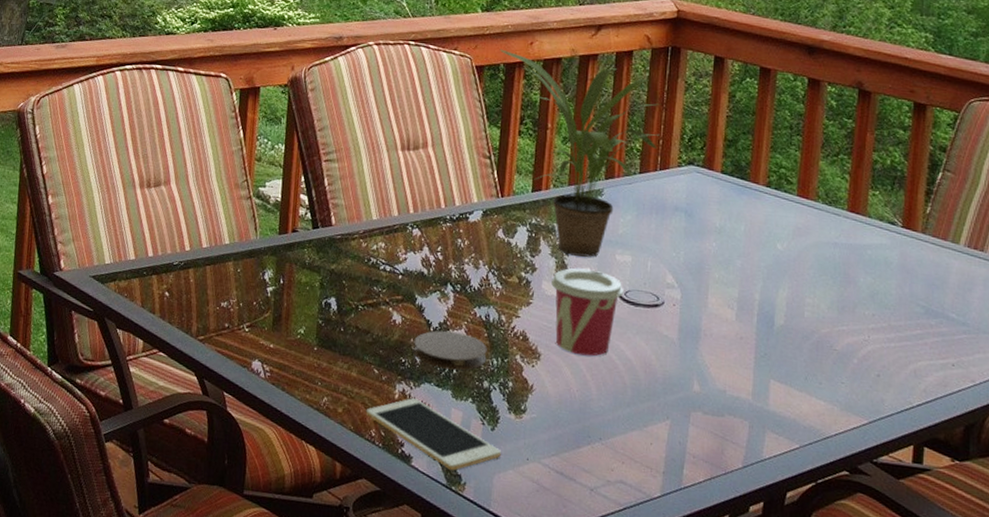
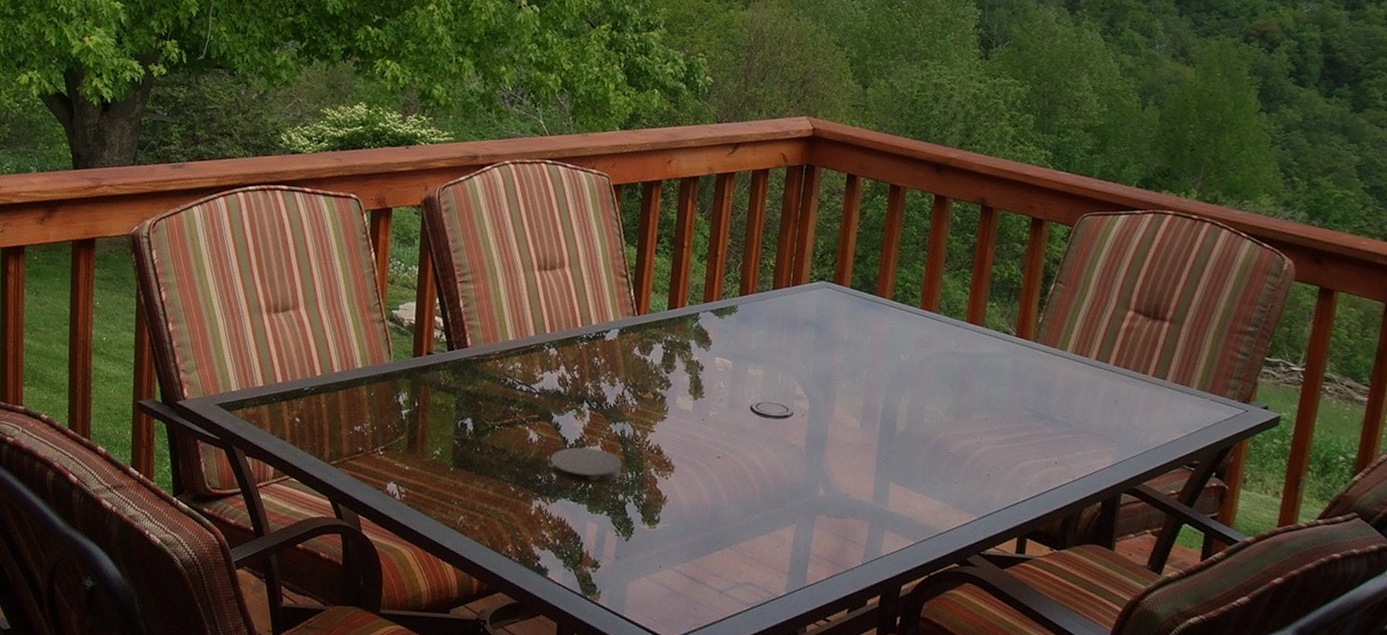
cell phone: present [365,398,502,471] -> none [502,513,636,581]
potted plant: present [499,49,660,257] -> none [637,167,794,372]
cup: present [551,268,624,357] -> none [686,383,756,467]

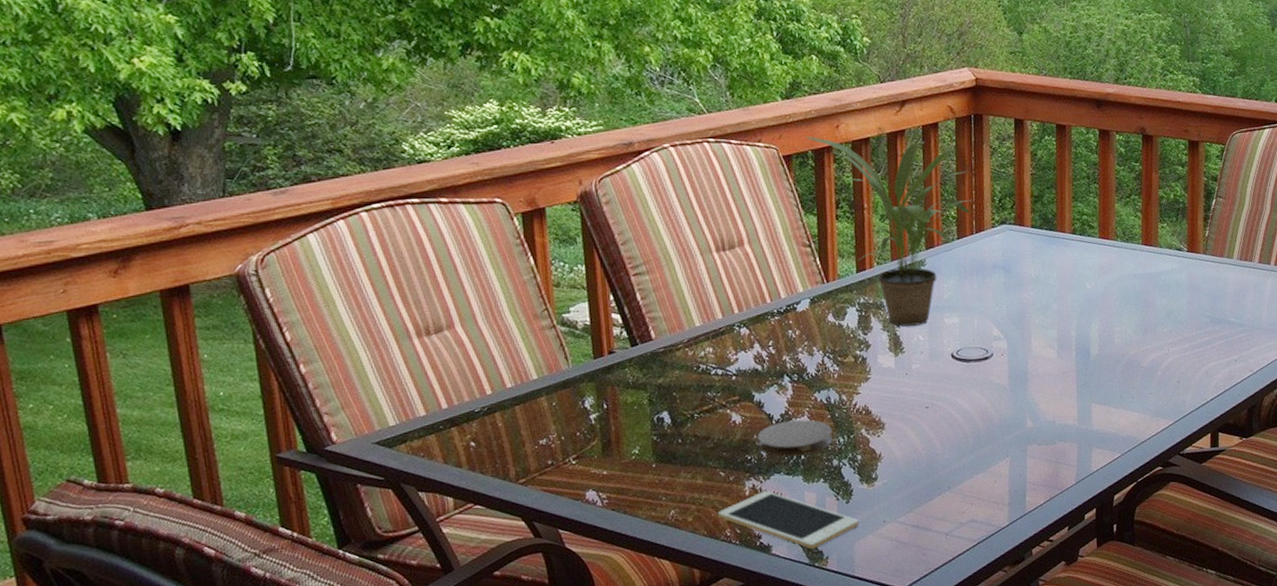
cell phone: none [502,513,636,581] -> present [717,491,860,550]
potted plant: none [637,167,794,372] -> present [805,135,972,327]

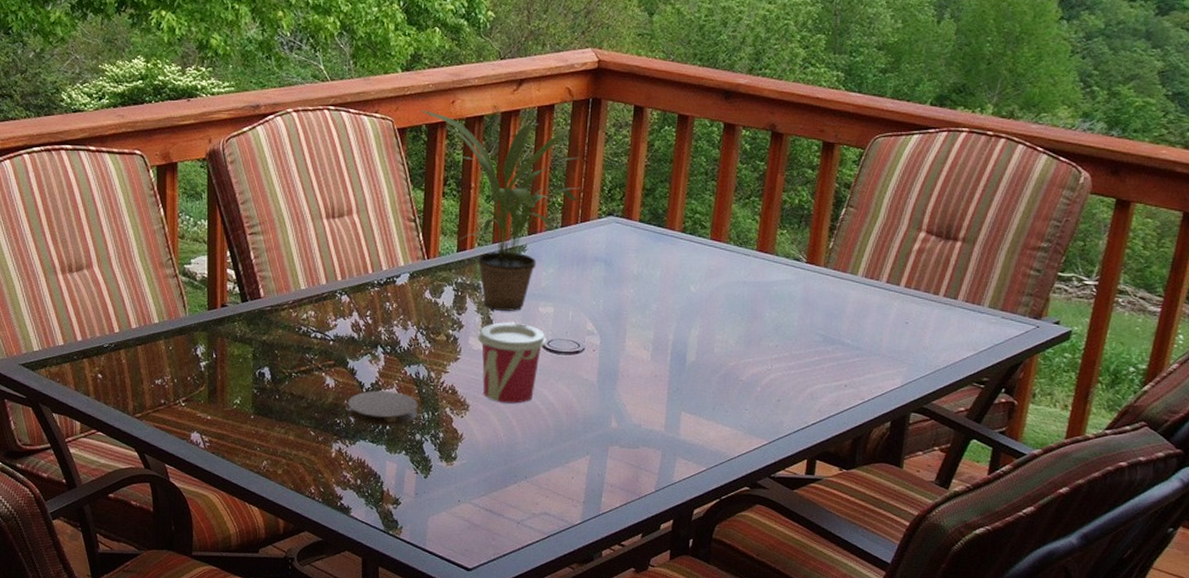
cell phone: present [717,491,860,550] -> none [304,455,435,517]
cup: none [886,336,956,417] -> present [478,322,547,404]

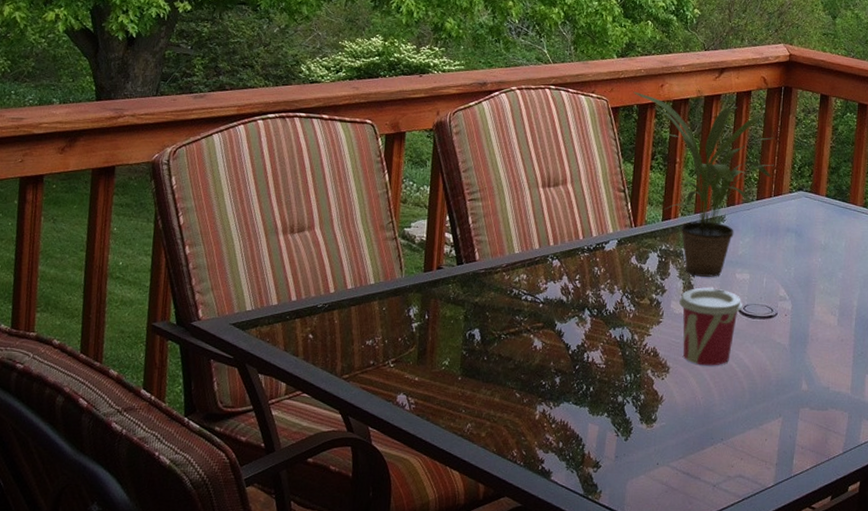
coaster: present [347,390,418,426] -> none [553,352,621,388]

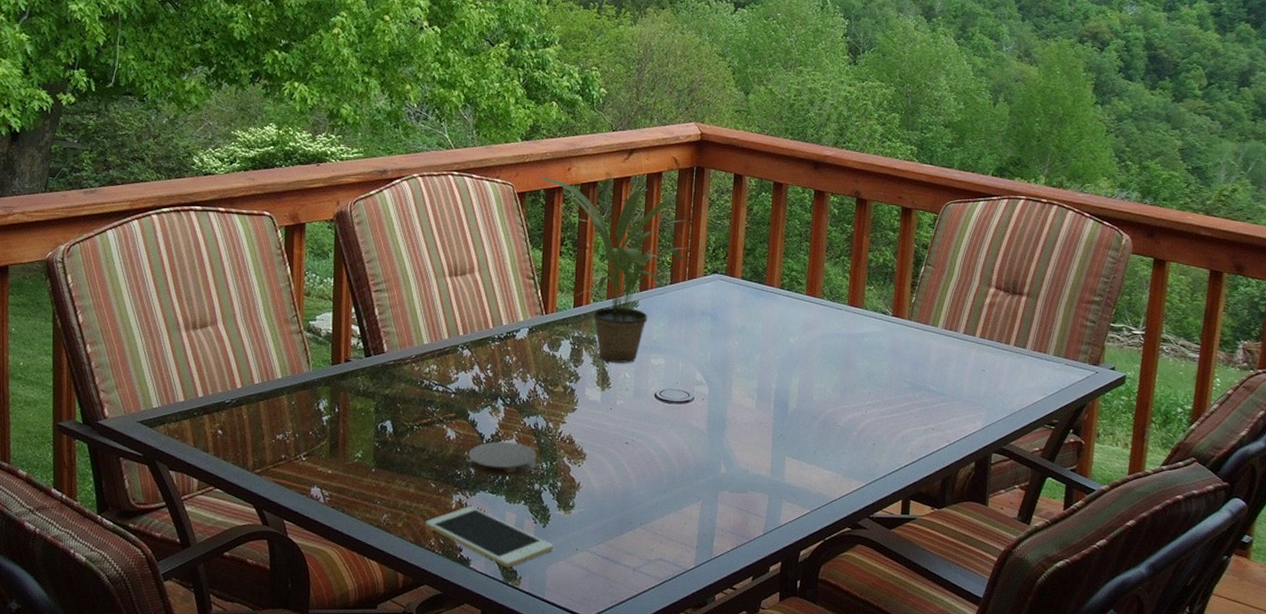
cell phone: none [508,417,635,481] -> present [424,506,554,568]
coaster: none [553,352,621,388] -> present [468,441,537,477]
cup: present [679,287,743,366] -> none [594,374,659,452]

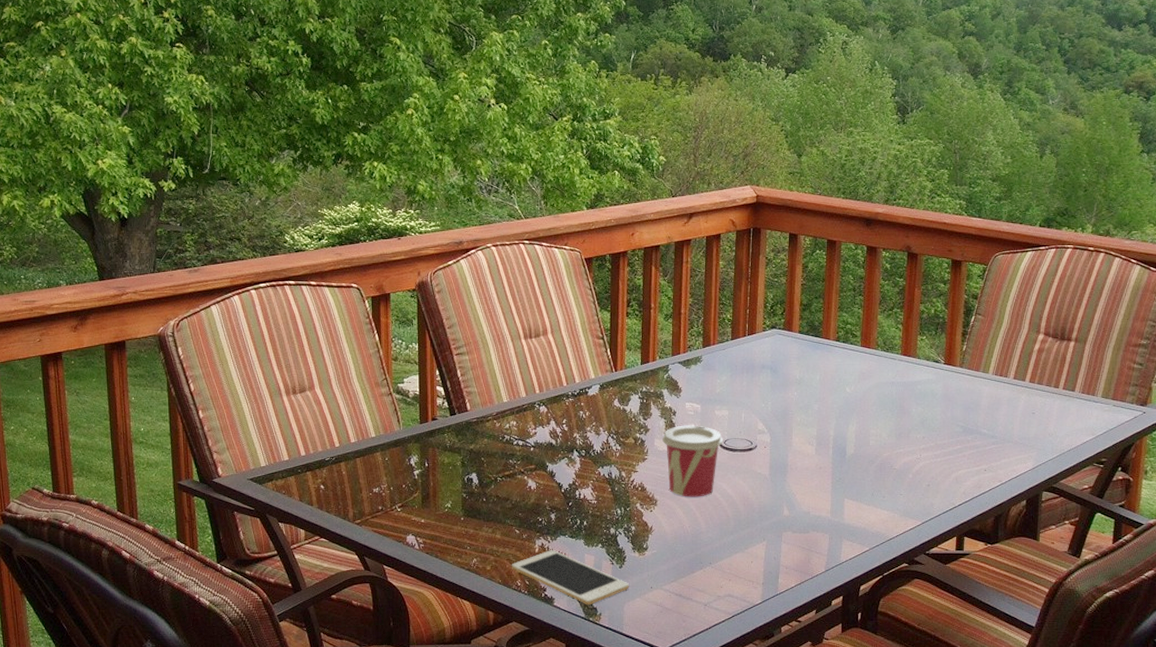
coaster: present [468,441,537,477] -> none [548,490,612,522]
potted plant: present [539,175,687,363] -> none [604,241,747,415]
cup: none [594,374,659,452] -> present [662,425,724,497]

